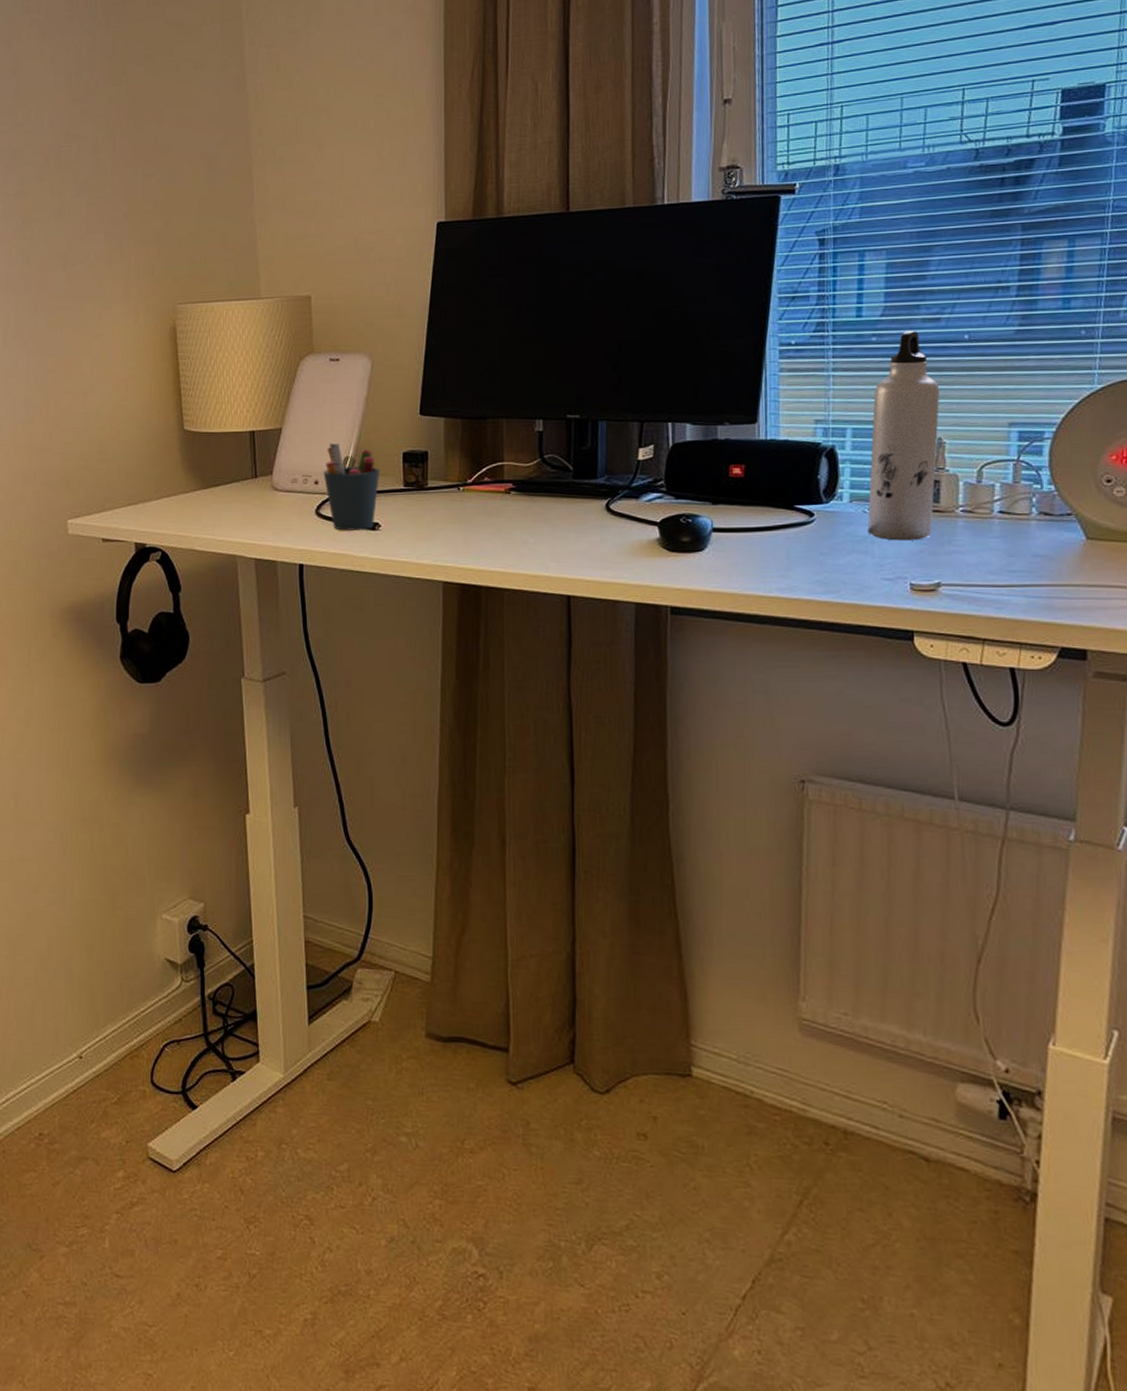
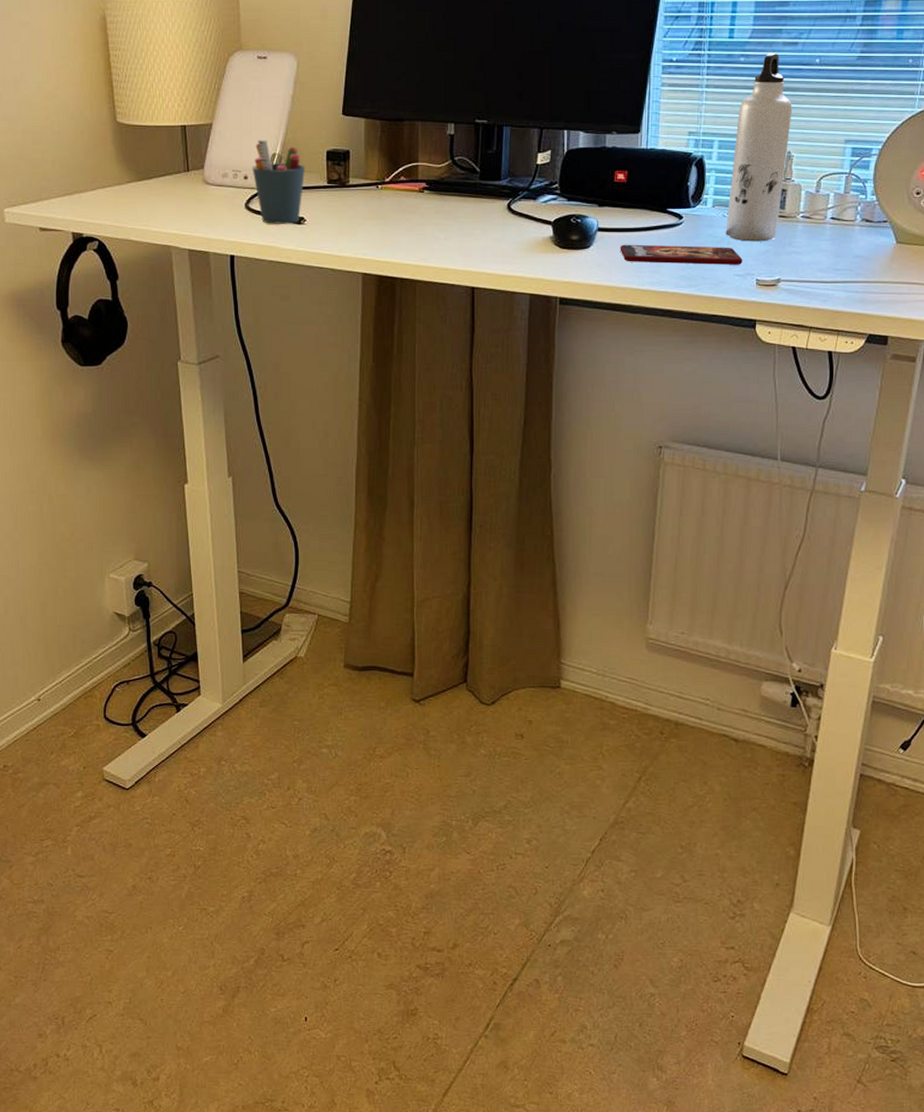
smartphone: none [740,545,892,568] -> present [620,244,743,265]

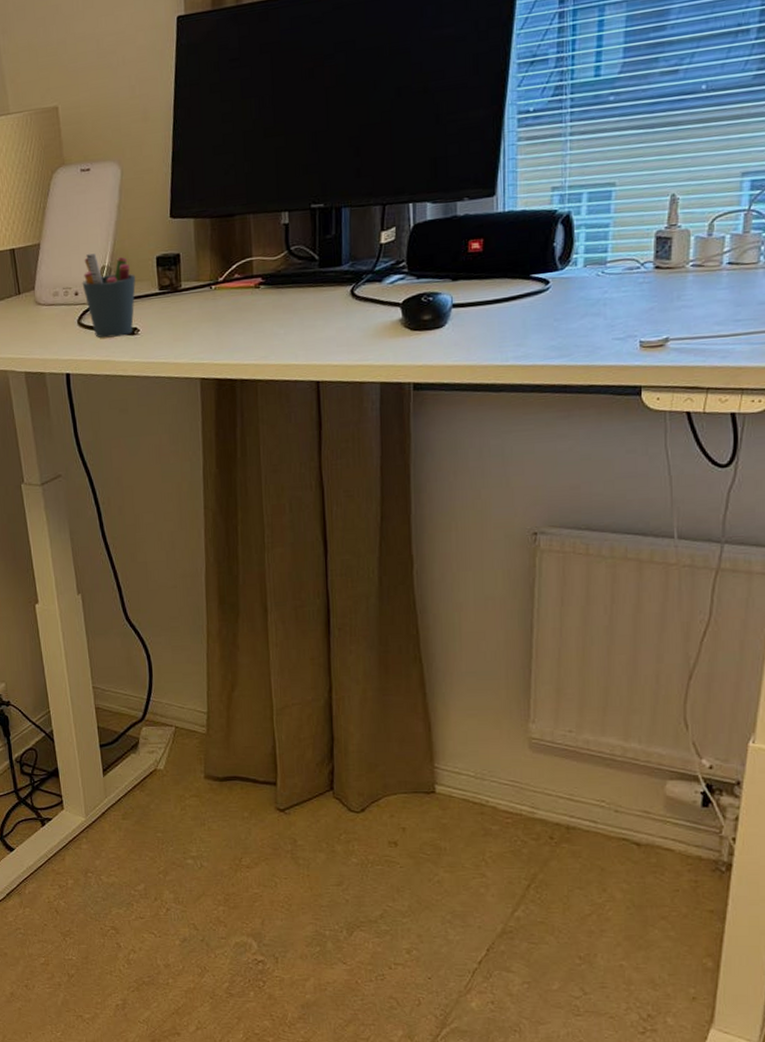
smartphone: present [620,244,743,265] -> none [478,309,623,338]
water bottle: present [725,52,793,242] -> none [600,85,676,301]

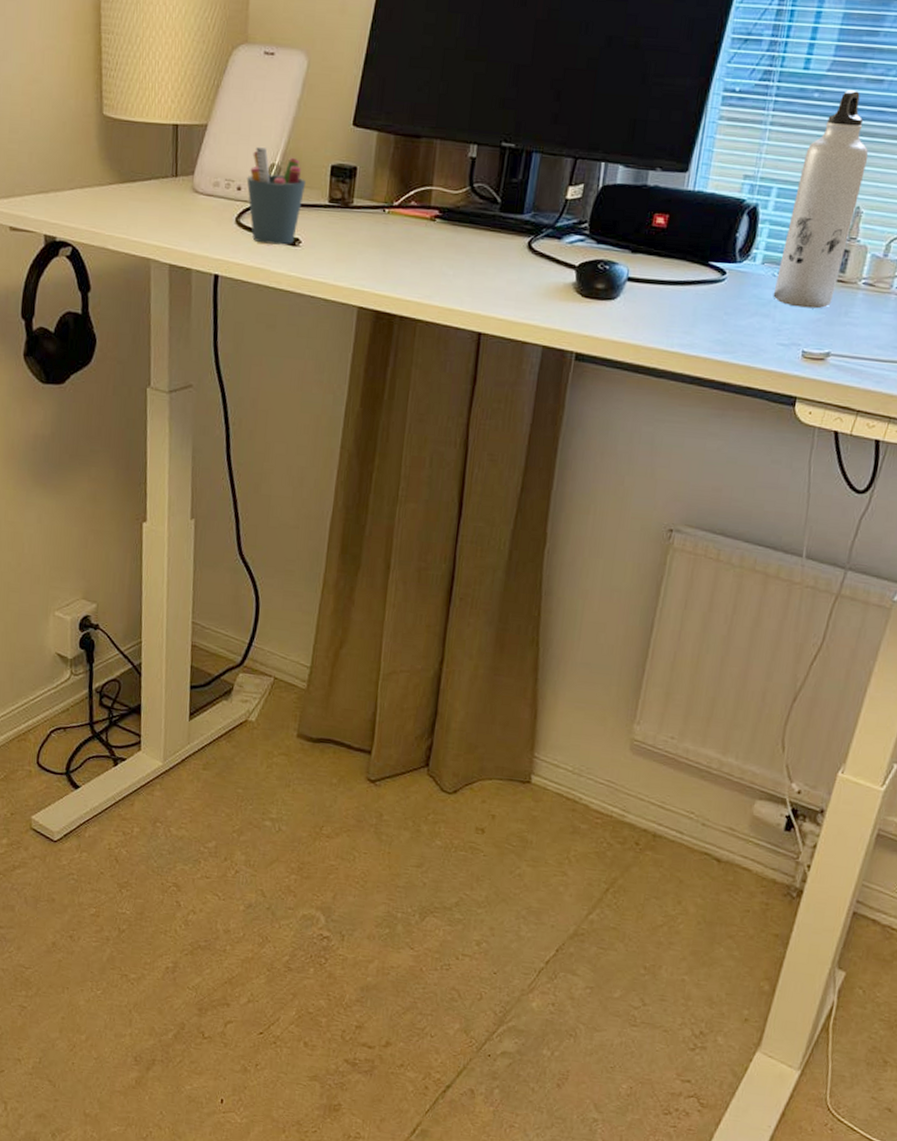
water bottle: none [600,85,676,301] -> present [773,89,869,309]

